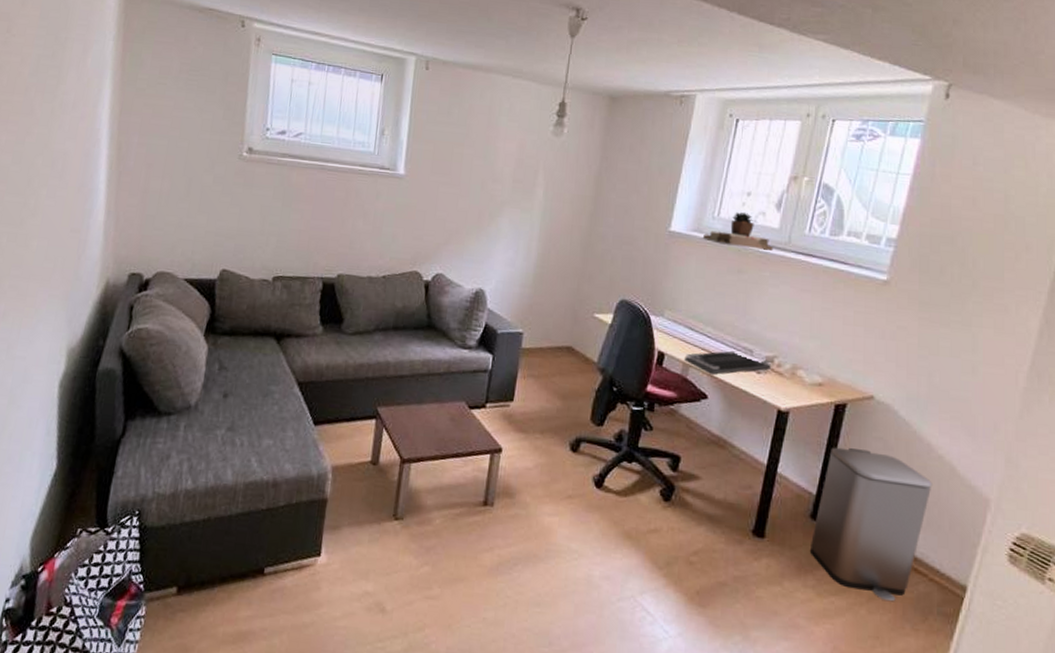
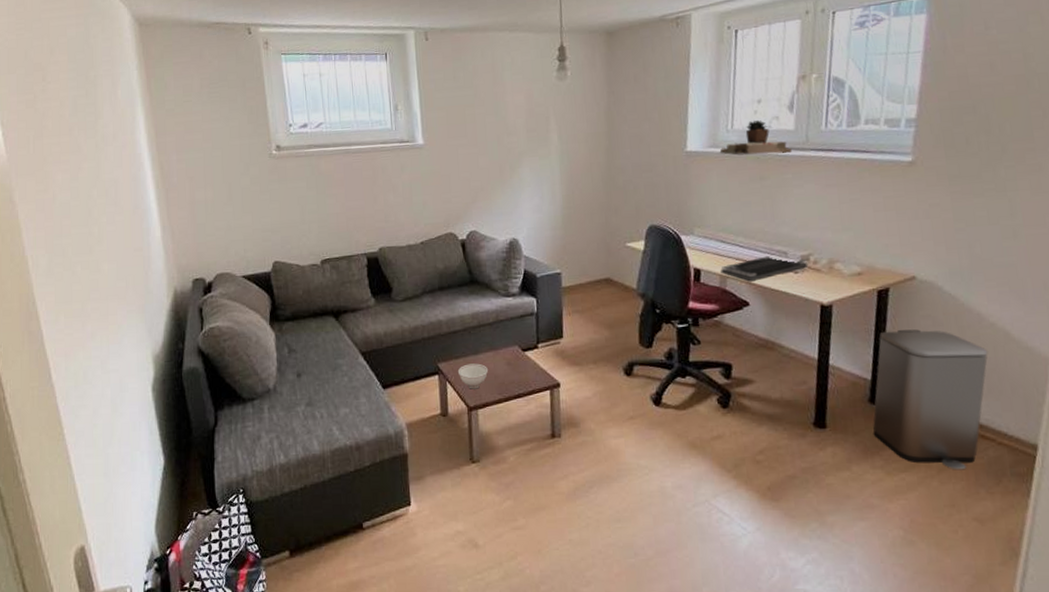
bowl: none [396,412,430,441] -> present [457,363,489,389]

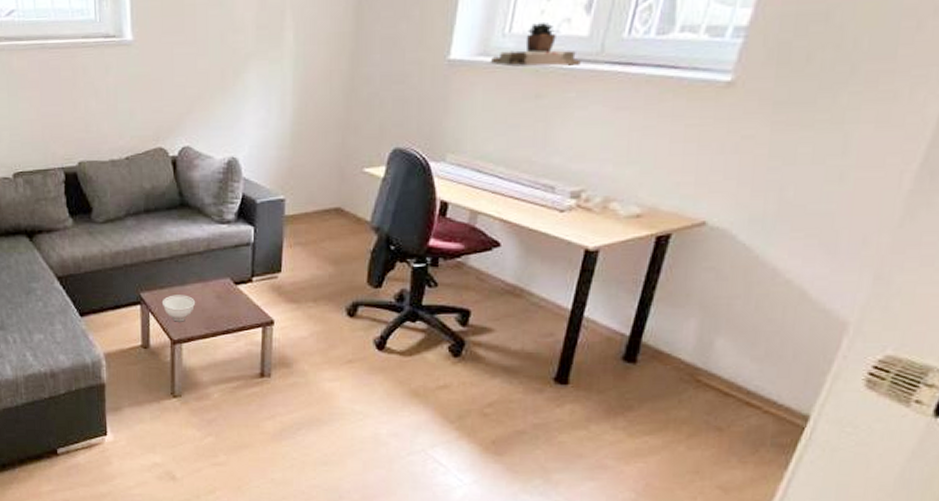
computer keyboard: present [720,256,808,283] -> none [472,190,579,221]
pedal bin: present [873,329,988,471] -> none [622,283,775,437]

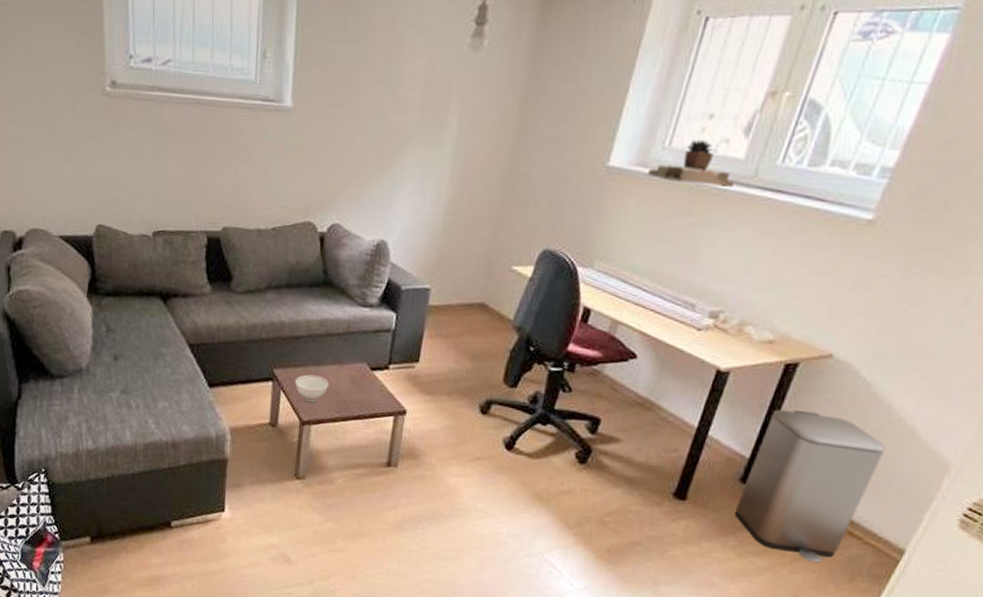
pedal bin: none [622,283,775,437] -> present [735,409,886,563]

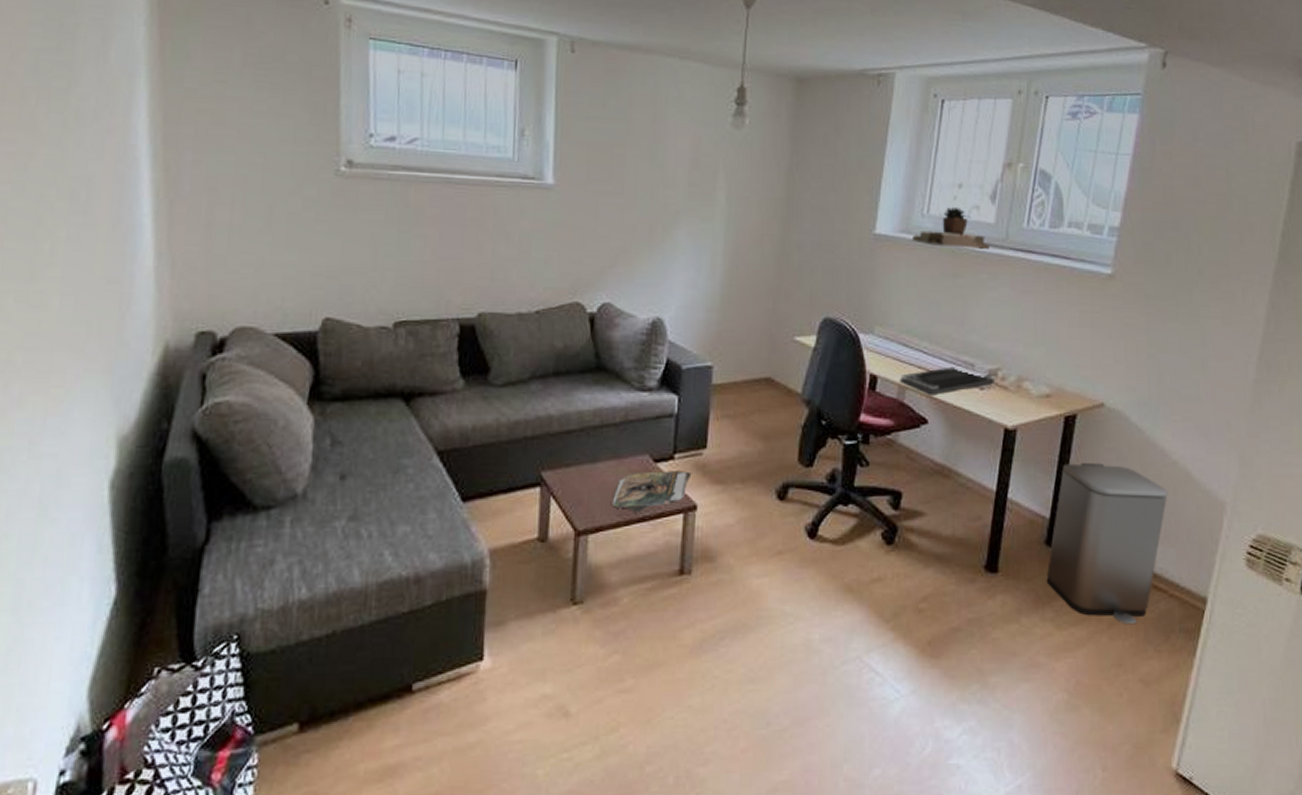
bowl: present [294,374,330,403] -> none [566,474,608,508]
magazine: none [332,377,404,412] -> present [612,471,692,513]
computer keyboard: none [613,305,717,334] -> present [900,366,996,397]

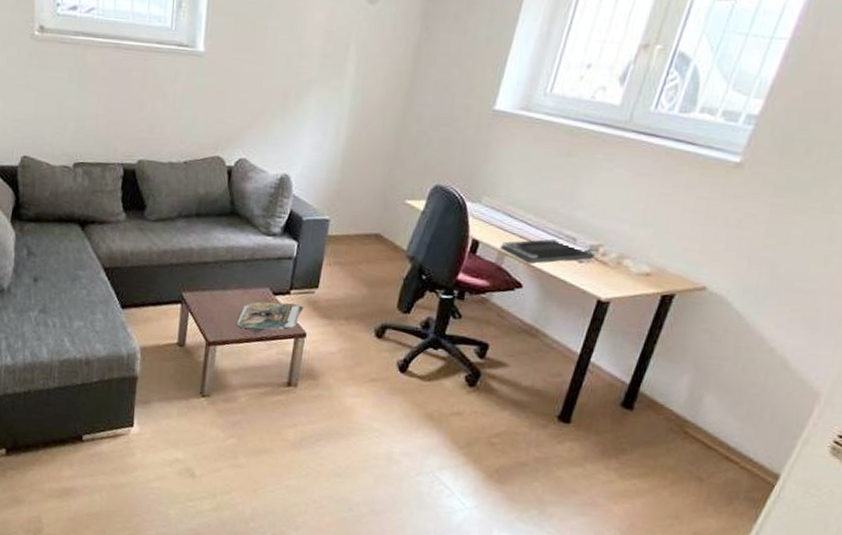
succulent plant: present [911,206,990,249] -> none [530,86,611,130]
pedal bin: present [1047,463,1168,625] -> none [617,338,759,487]

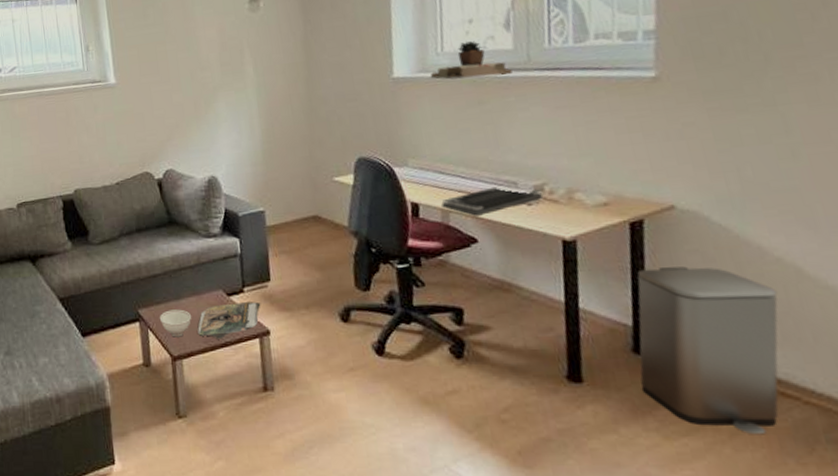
bowl: none [201,298,235,325] -> present [159,309,192,338]
succulent plant: none [530,86,611,130] -> present [430,40,513,80]
pedal bin: none [617,338,759,487] -> present [637,266,779,435]

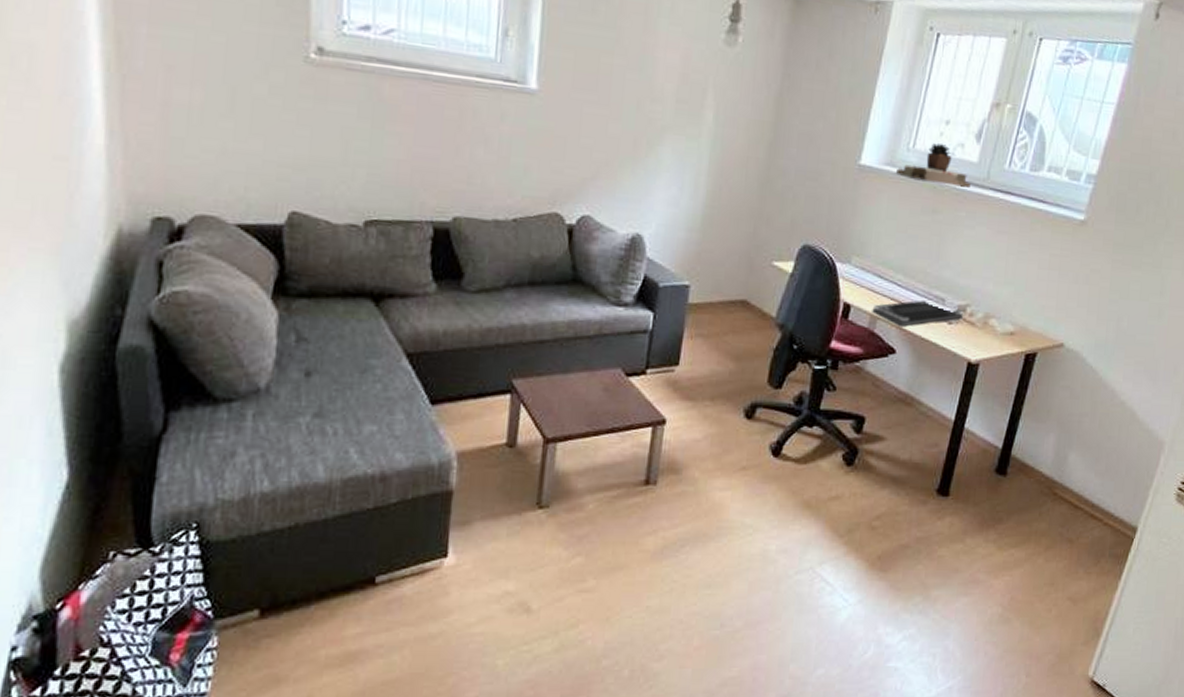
bowl: present [159,309,192,338] -> none [537,384,579,417]
magazine: present [197,302,261,339] -> none [582,384,663,424]
pedal bin: present [637,266,779,435] -> none [994,398,1113,549]

